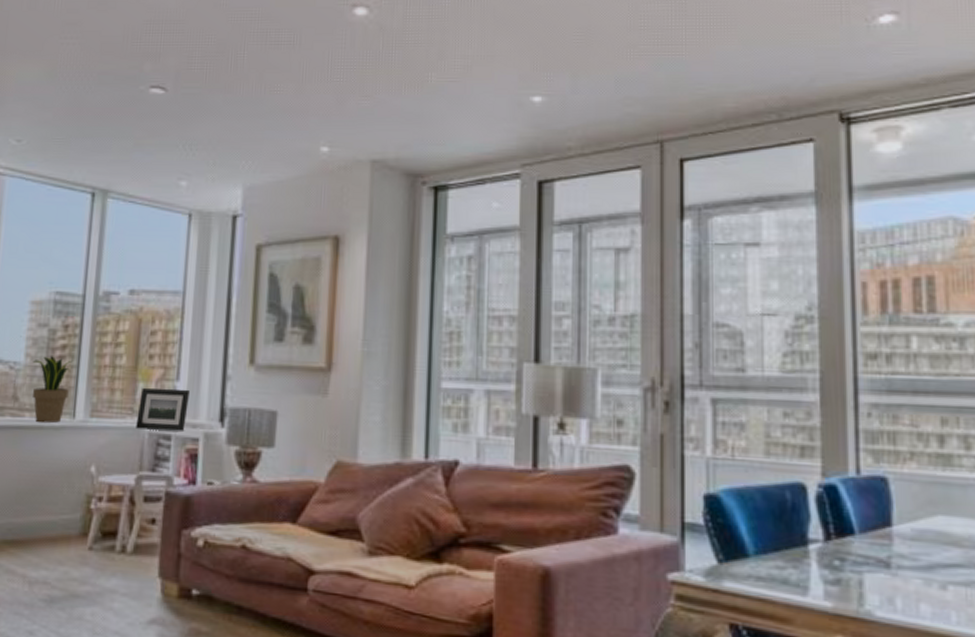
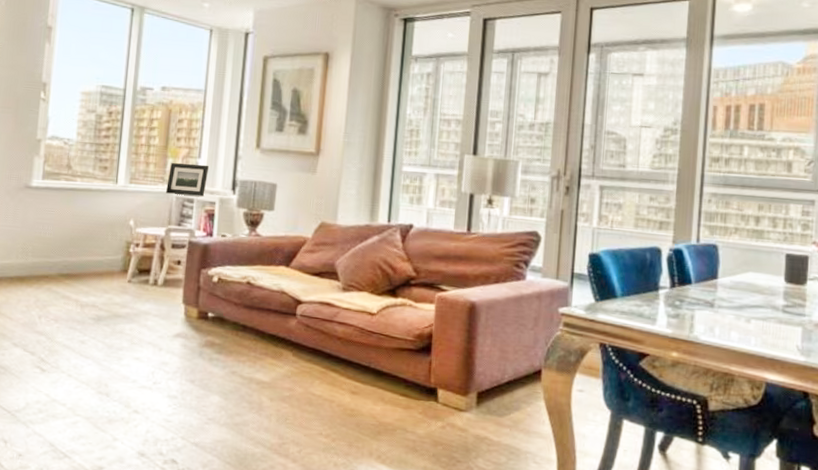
potted plant: present [32,355,73,424] -> none [83,134,116,188]

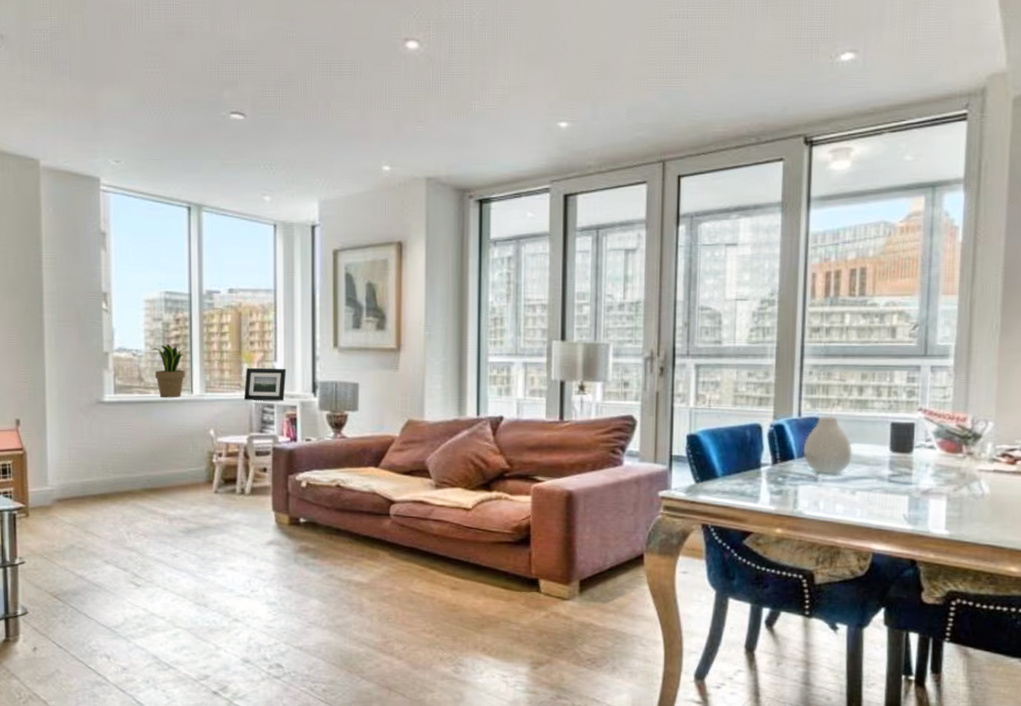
potted plant: none [83,134,116,188] -> present [152,343,186,398]
vase: none [700,243,748,303] -> present [803,416,853,475]

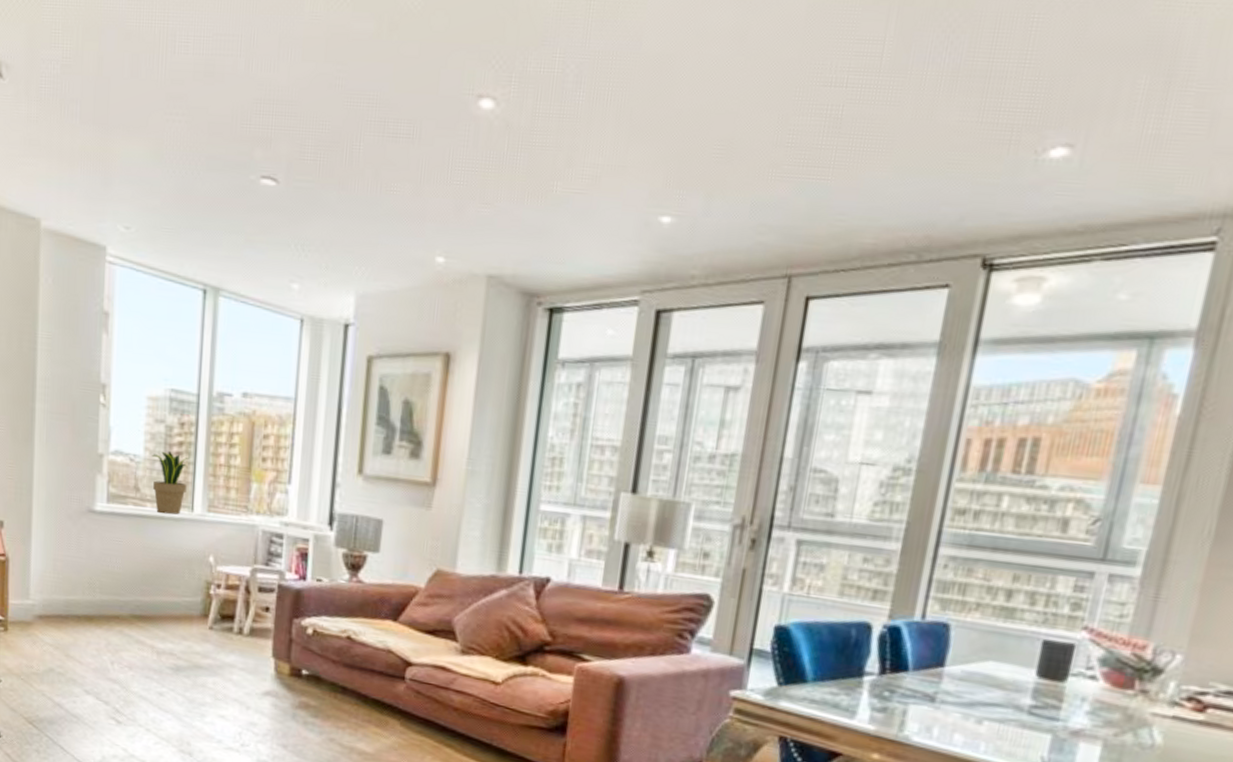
picture frame: present [244,368,287,401] -> none [250,489,302,531]
vase: present [803,416,853,475] -> none [920,621,987,698]

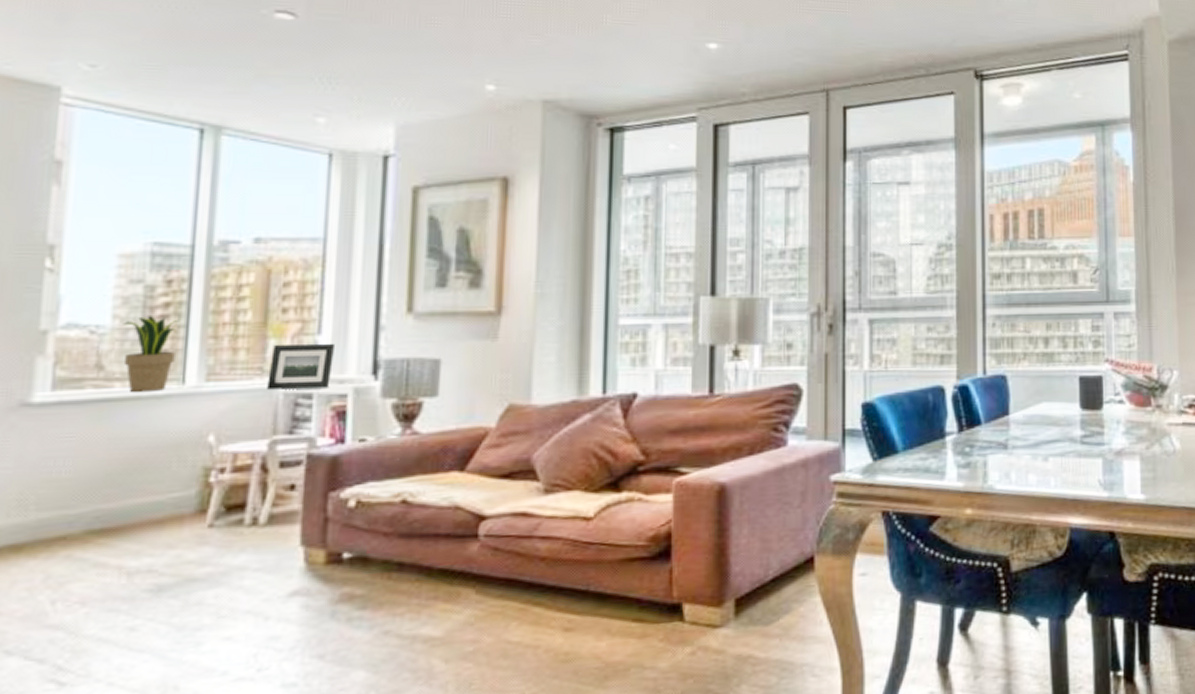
picture frame: none [250,489,302,531] -> present [267,343,336,390]

